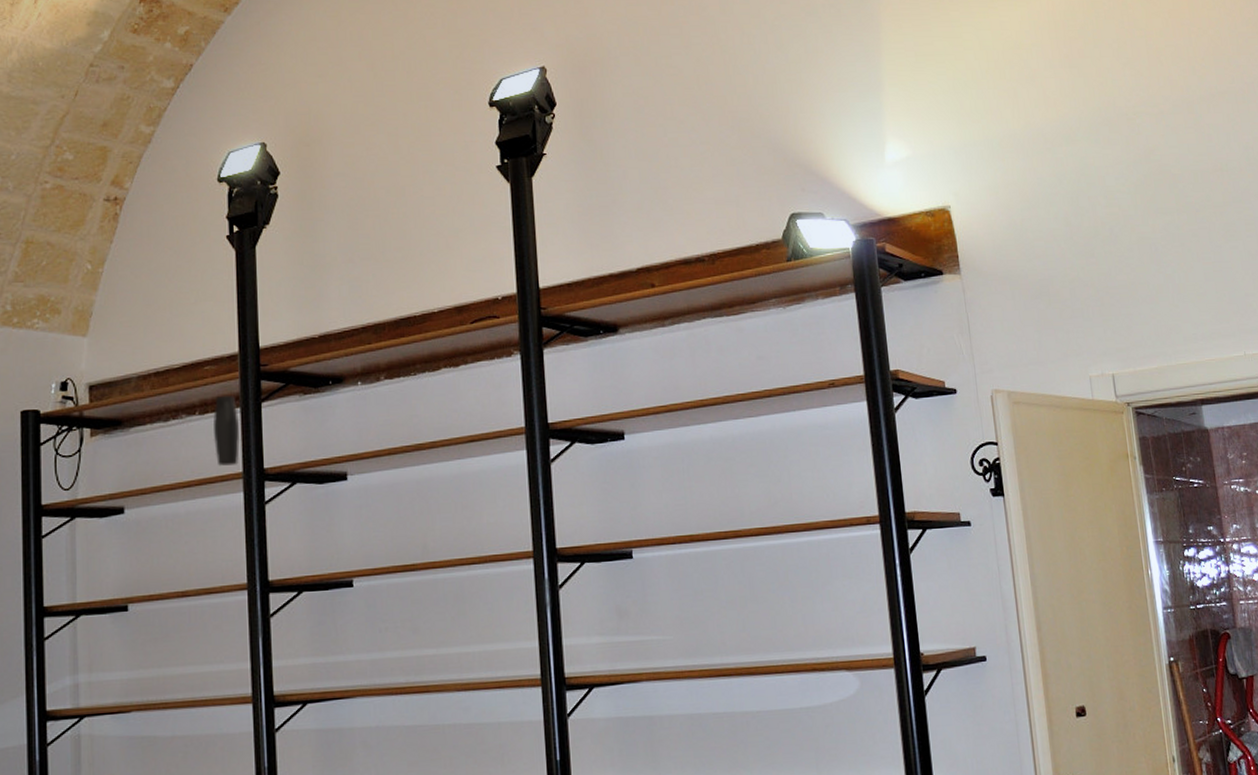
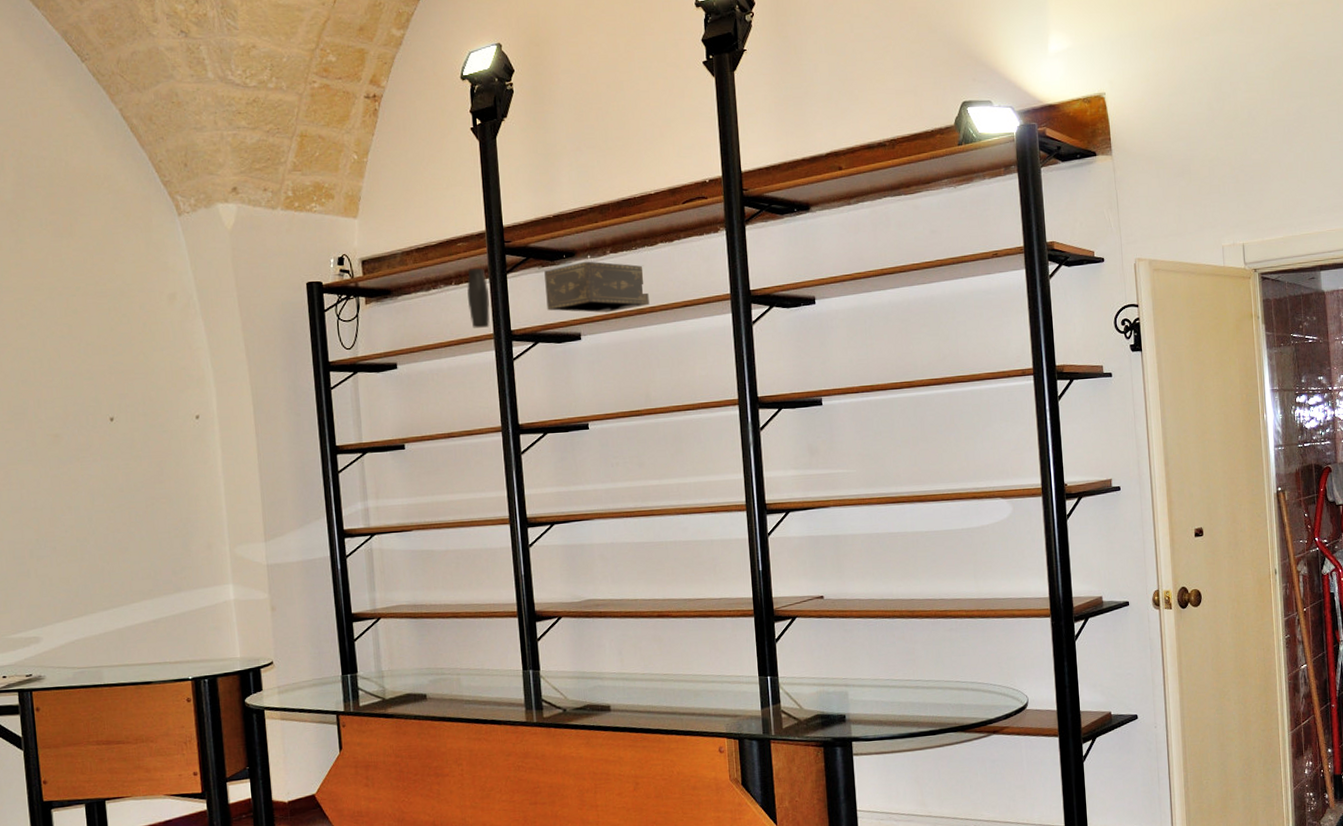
decorative box: none [306,388,430,449] -> present [544,261,650,313]

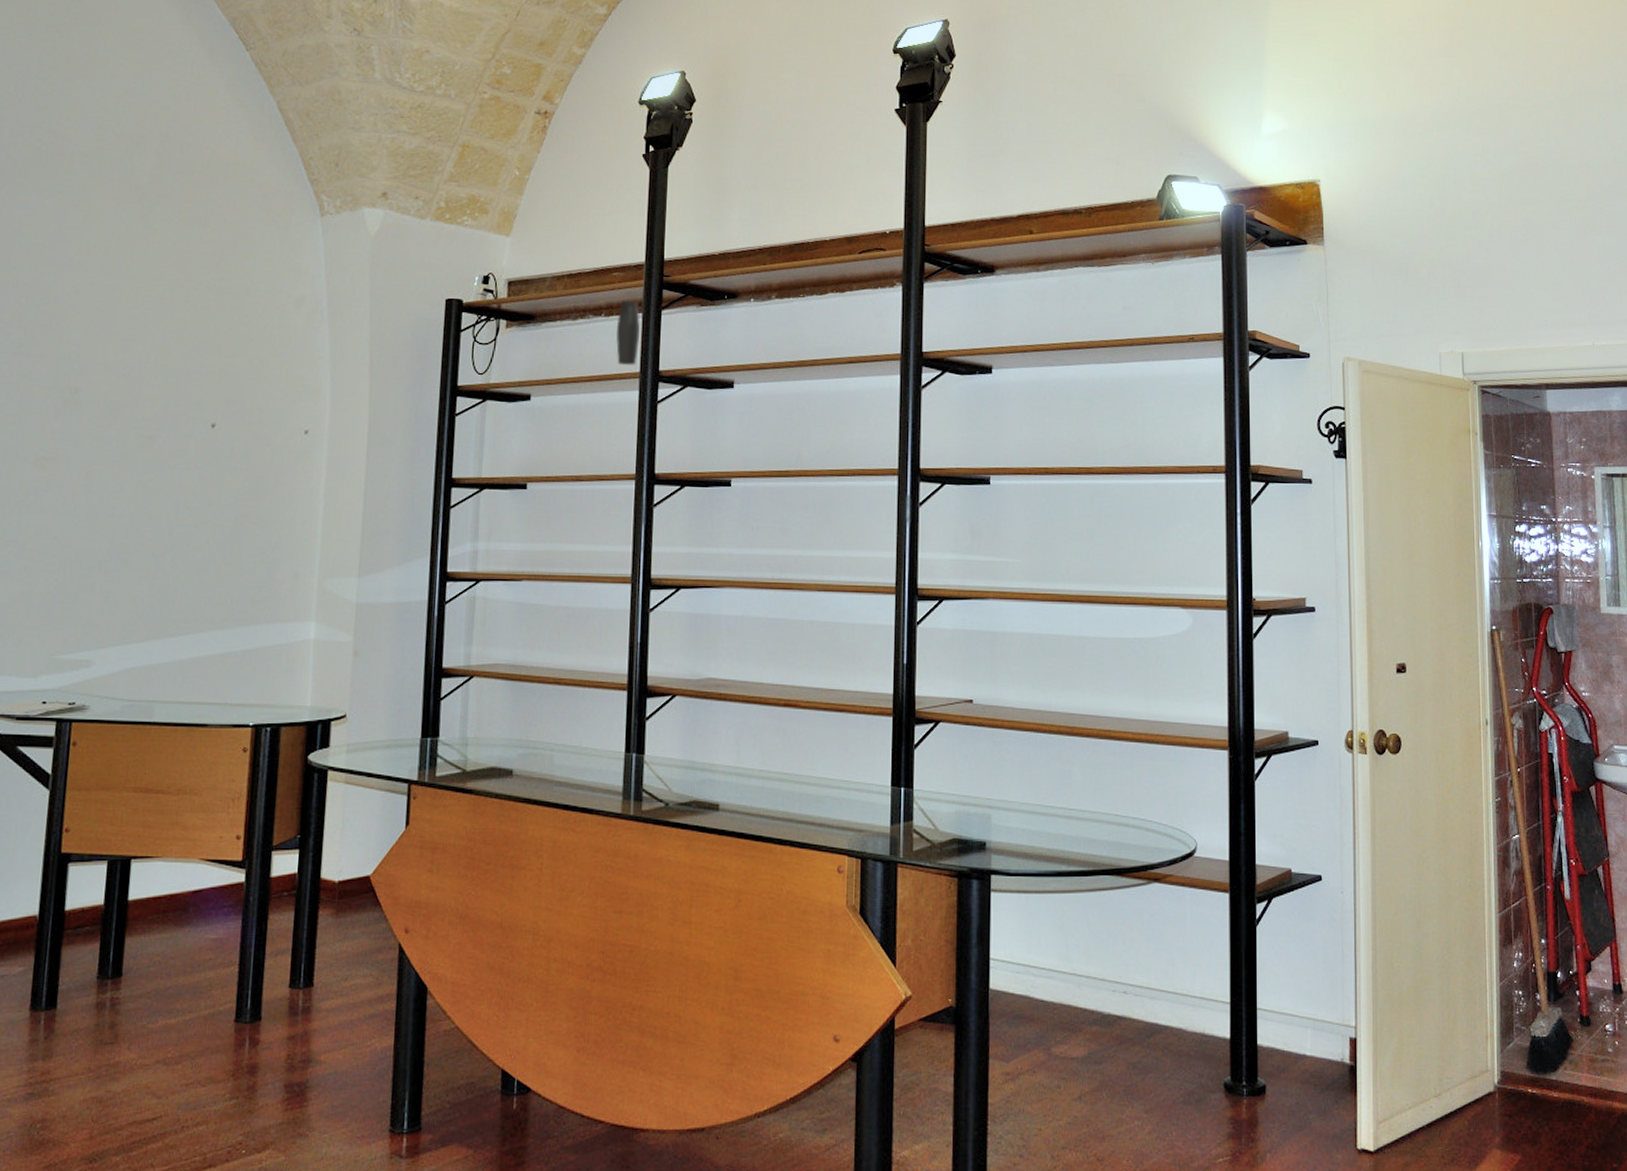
decorative box: present [544,261,650,313] -> none [701,304,812,362]

